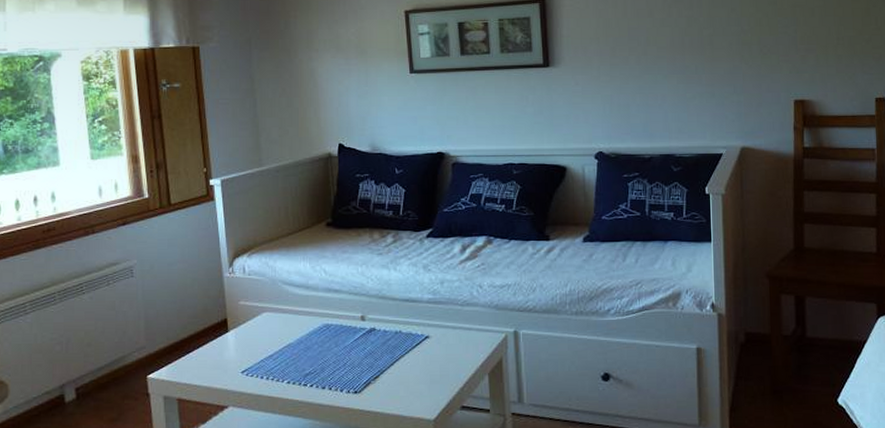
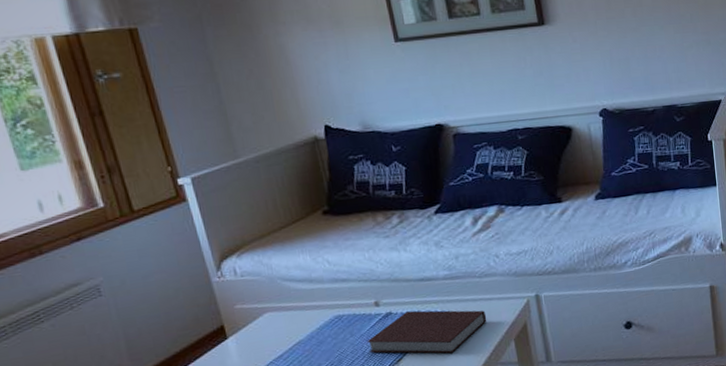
notebook: none [349,330,464,379] -> present [367,310,487,354]

